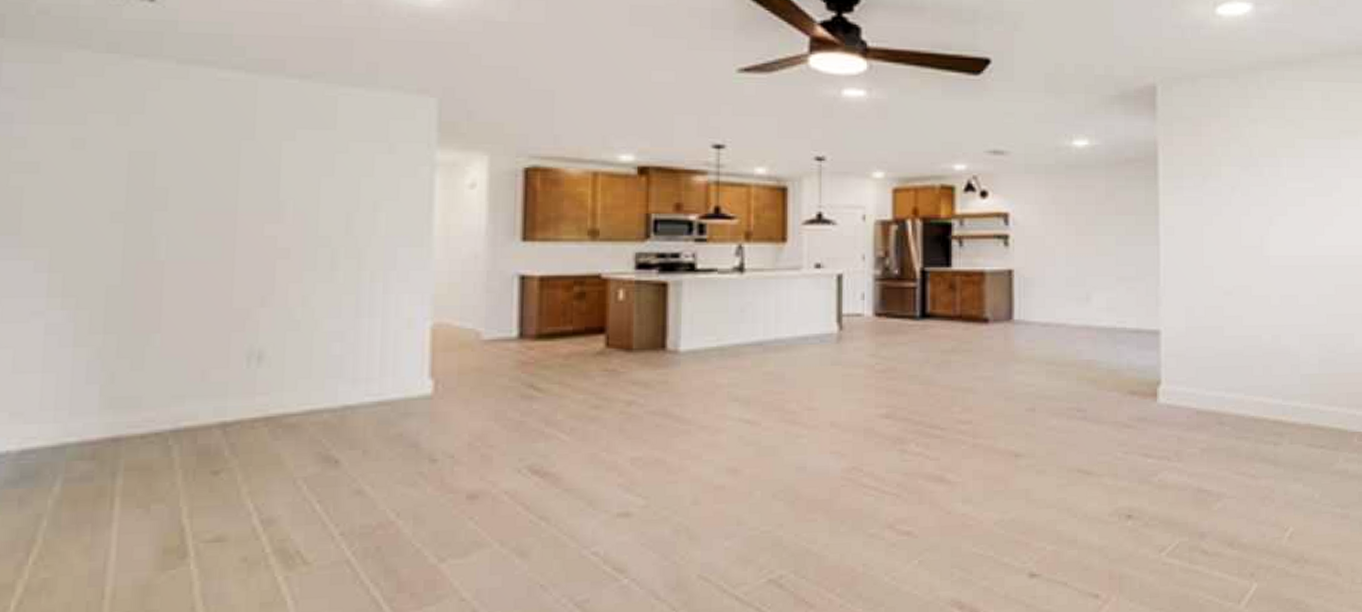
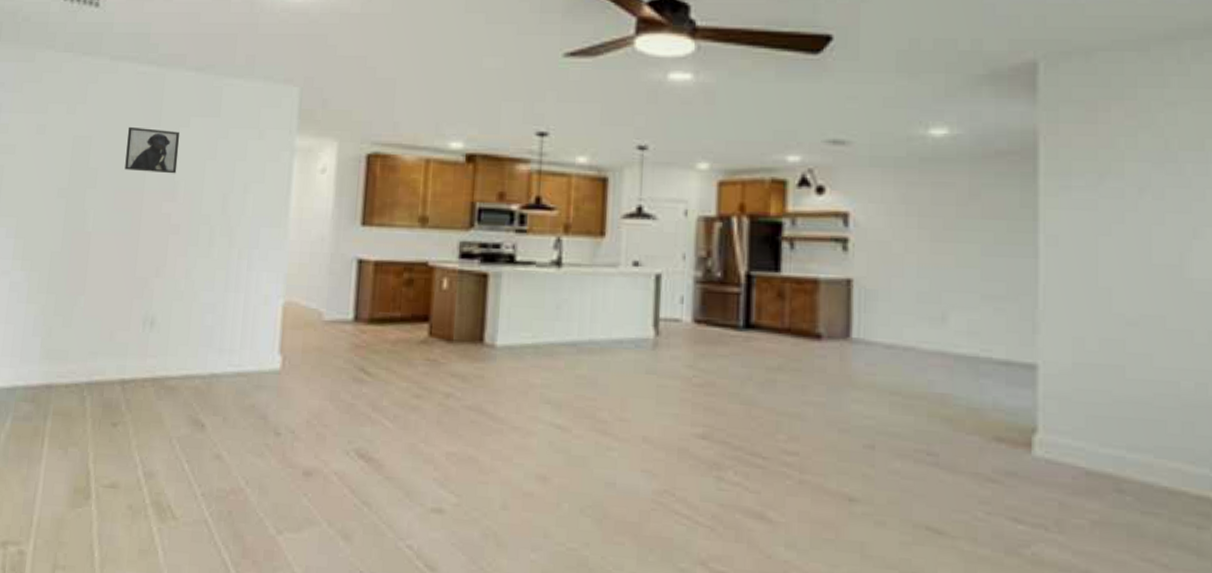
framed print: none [208,140,284,193] -> present [124,126,180,174]

